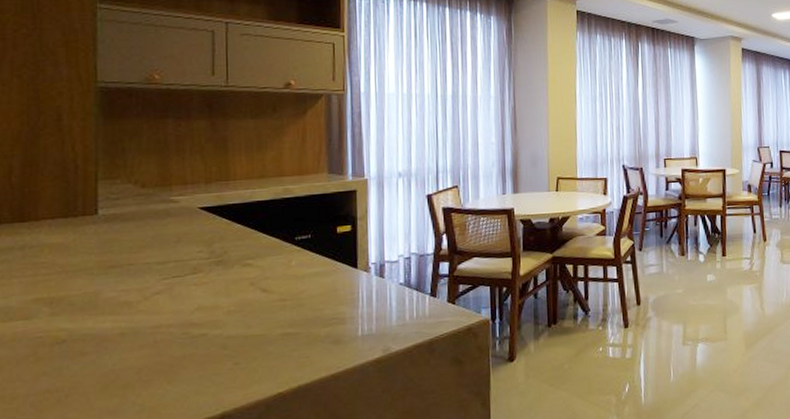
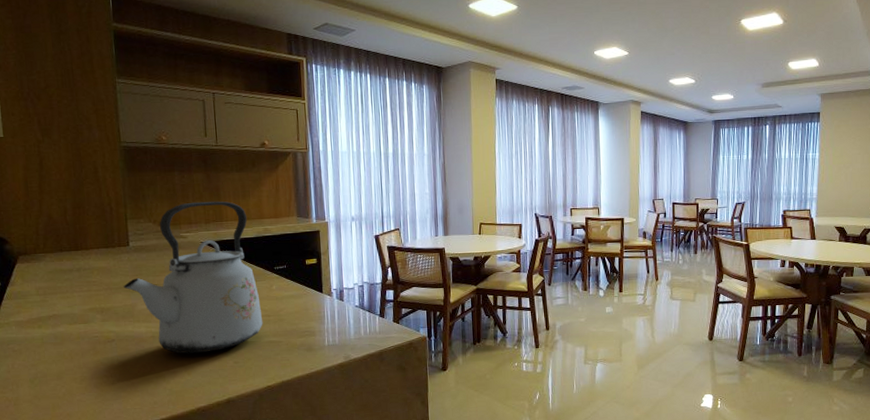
kettle: none [85,155,276,356] -> present [123,201,263,354]

